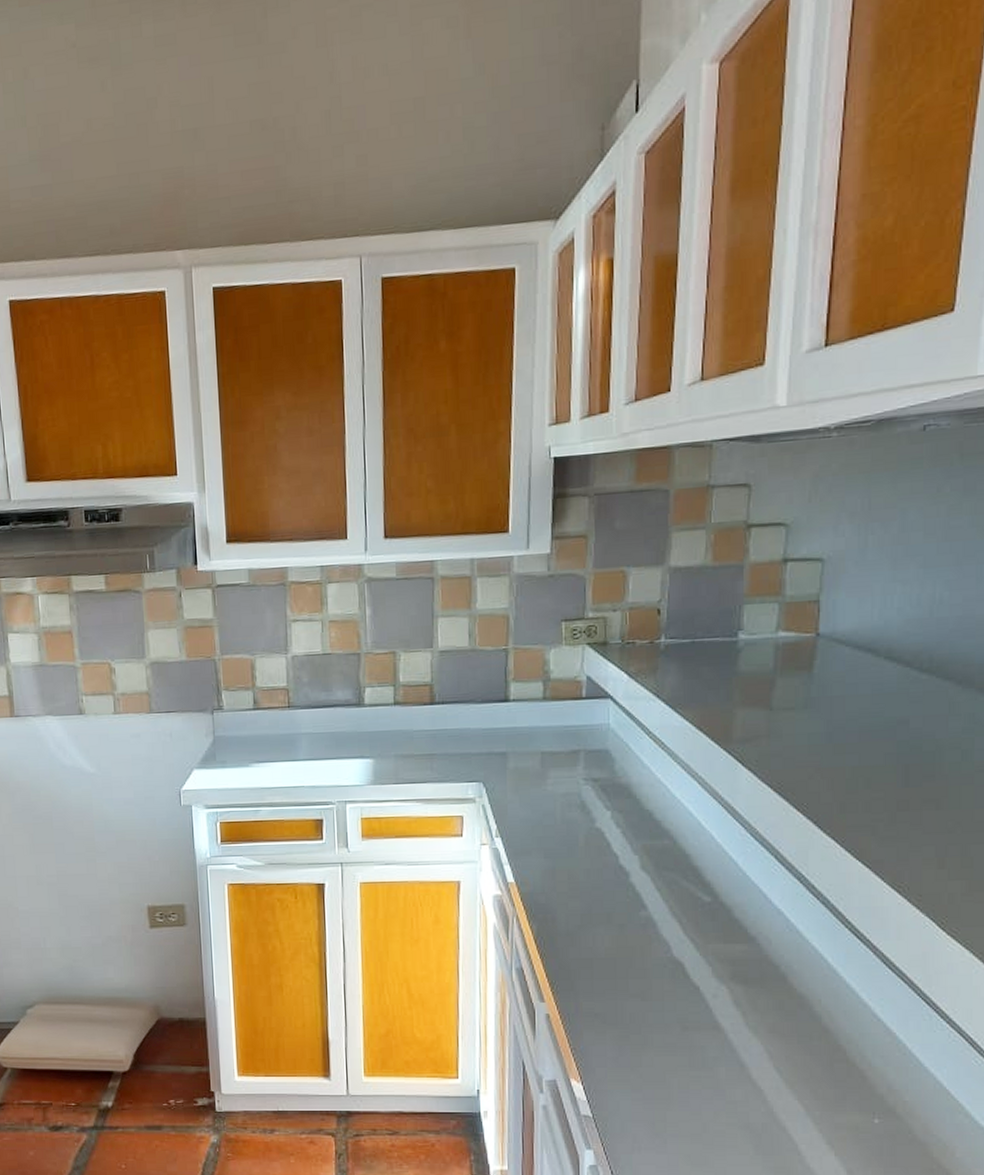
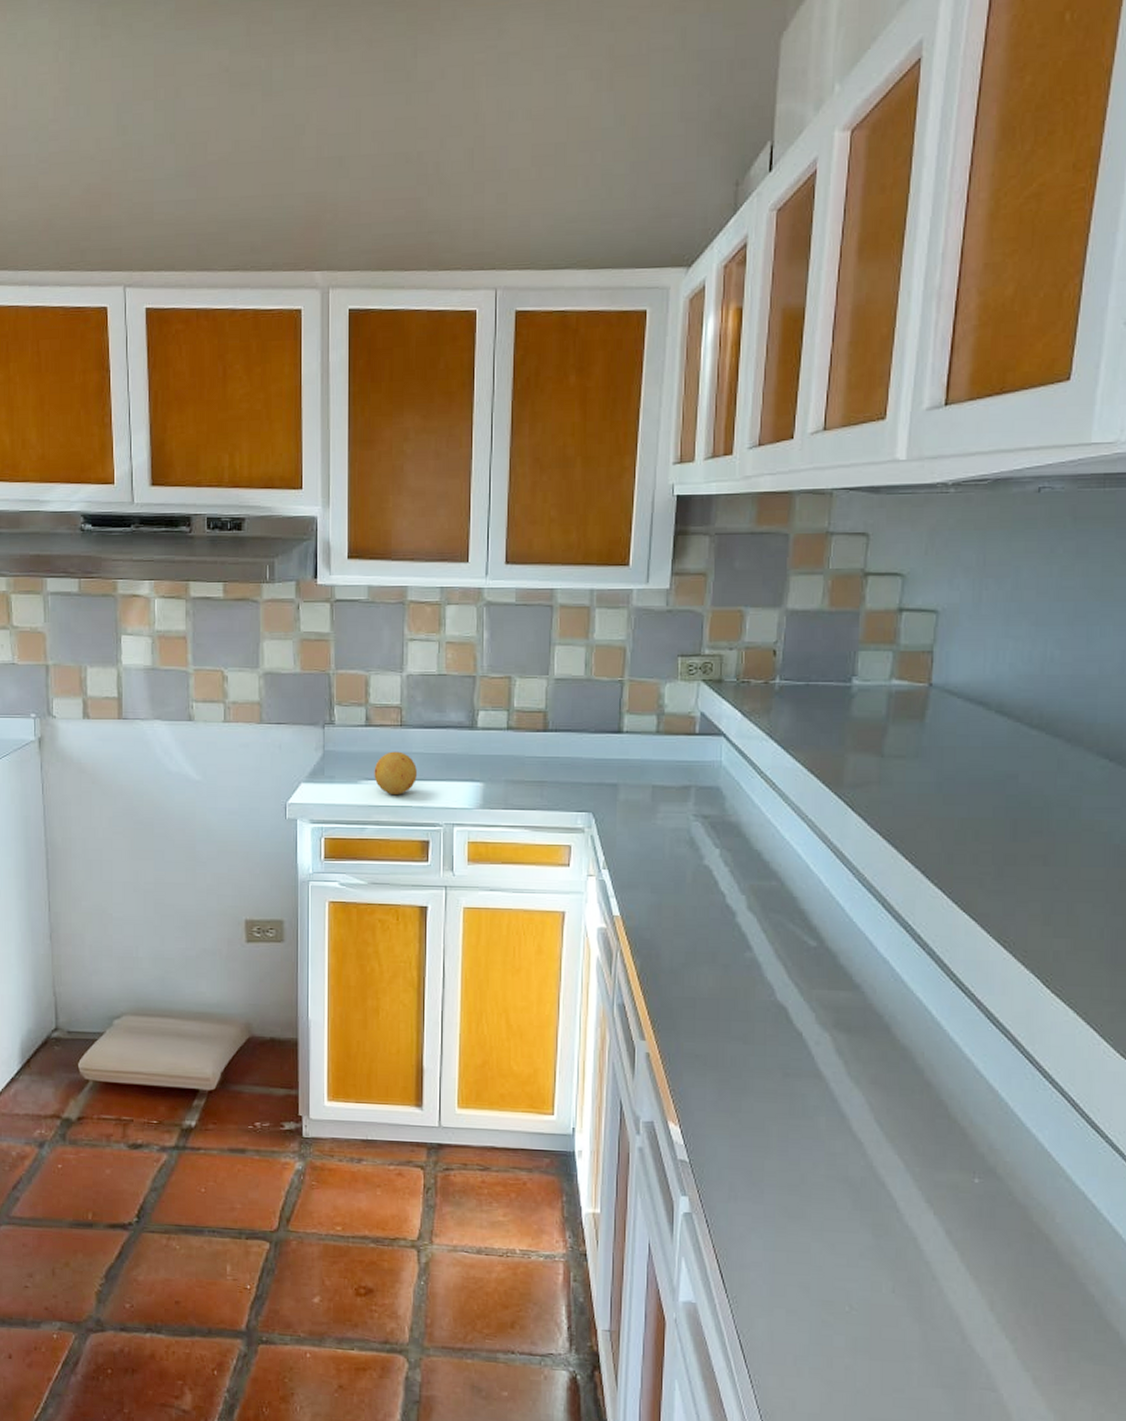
fruit: none [264,732,307,776] -> present [374,751,417,795]

